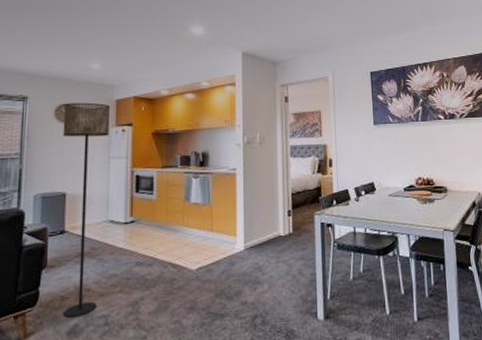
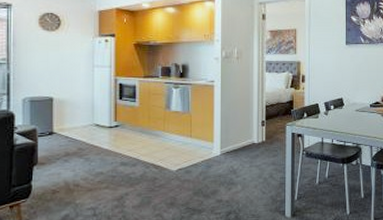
floor lamp: present [63,102,110,318] -> none [48,12,92,208]

